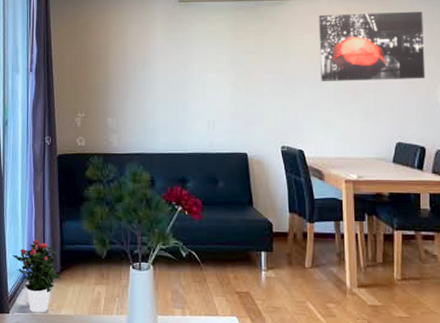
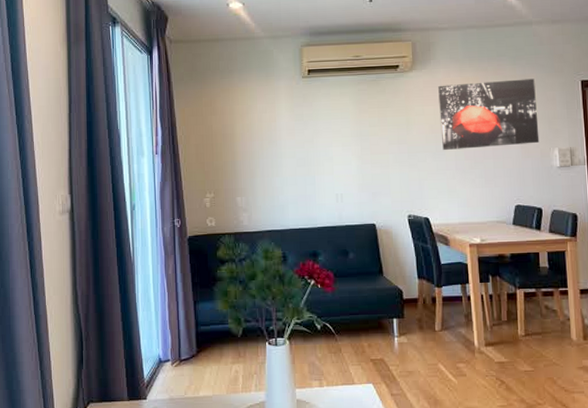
potted flower: present [12,239,62,312] -> none [146,323,199,396]

